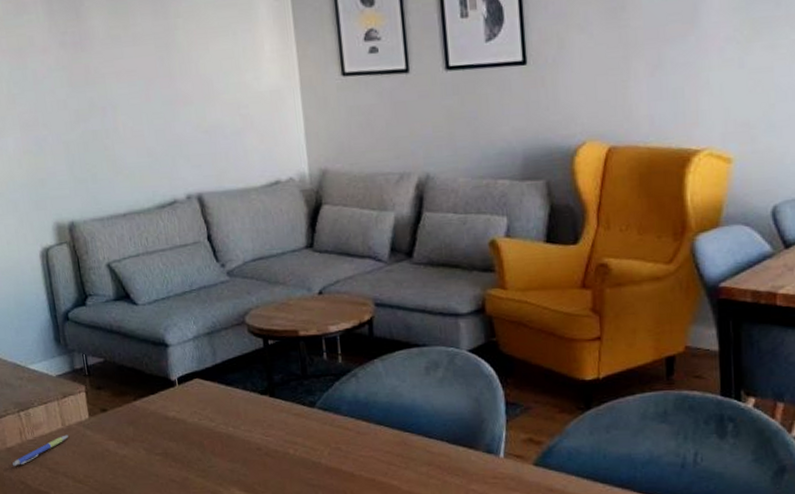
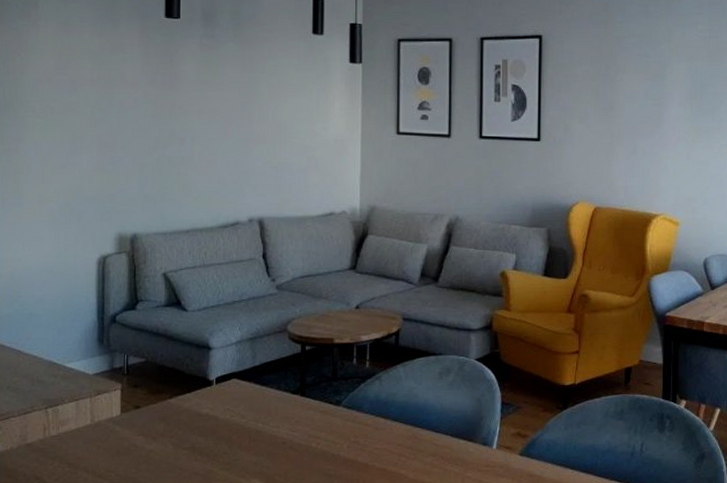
pen: present [12,435,69,467] -> none [30,430,96,463]

